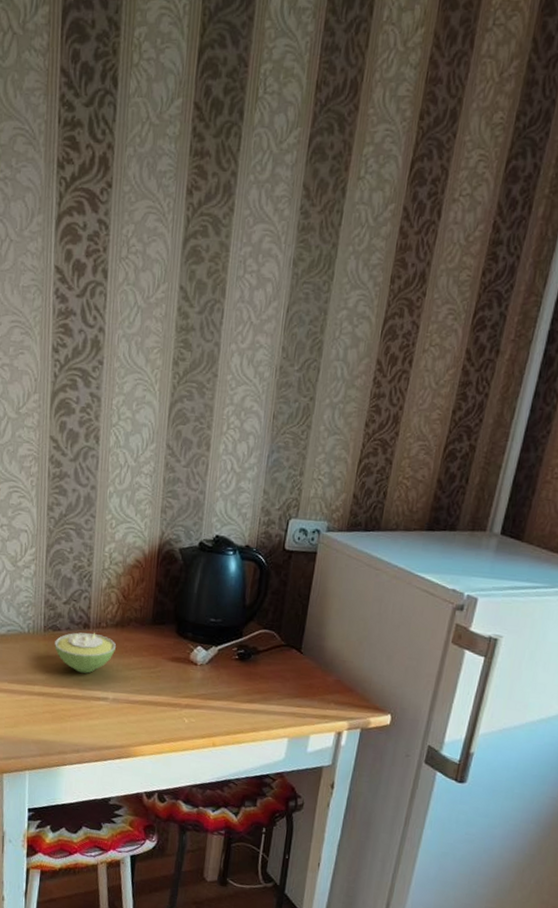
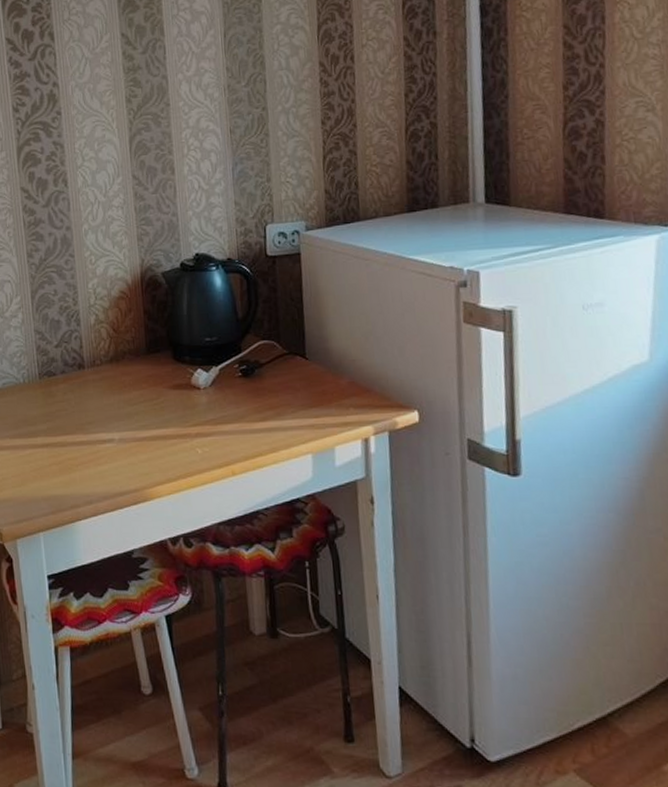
sugar bowl: present [54,632,116,674] -> none [52,371,114,416]

